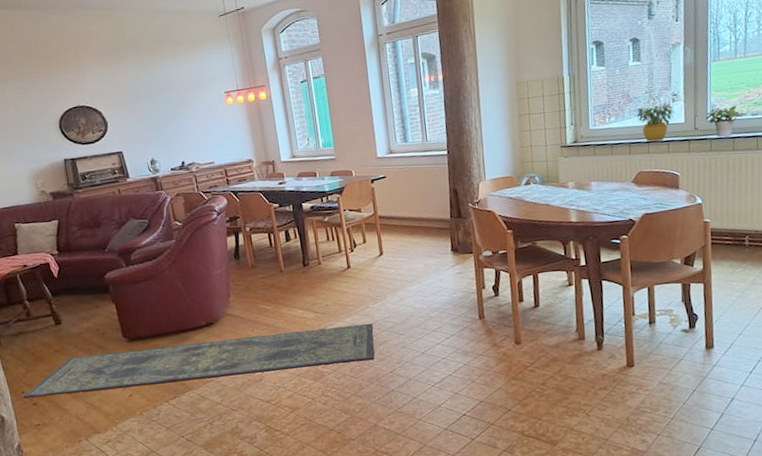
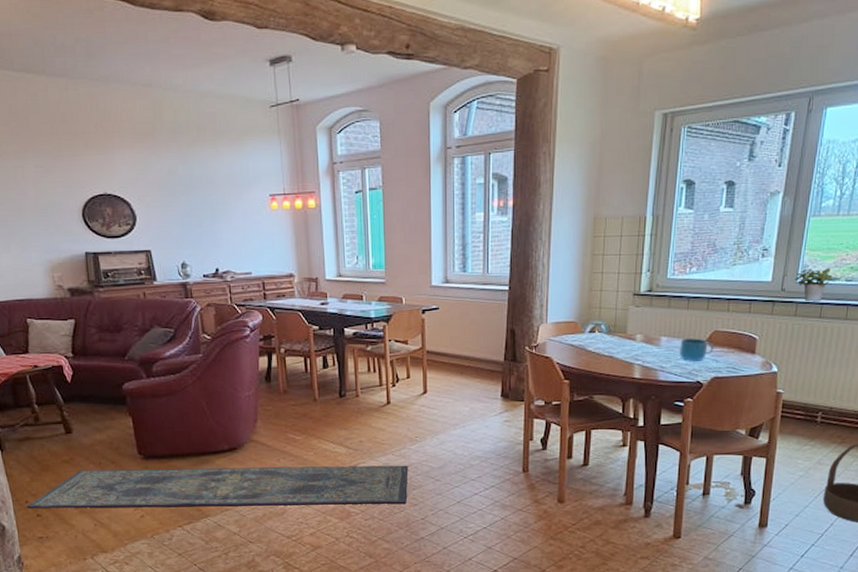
cup: none [609,180,641,202] -> present [680,338,714,361]
potted flower: present [634,102,675,143] -> none [719,256,763,300]

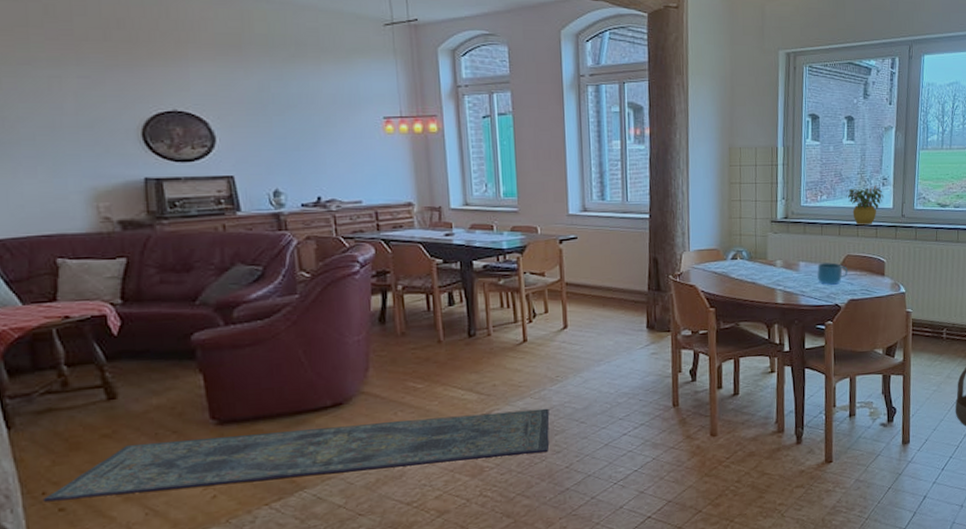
potted flower: none [719,256,763,300] -> present [846,185,884,226]
potted plant: present [795,268,834,301] -> none [912,195,944,226]

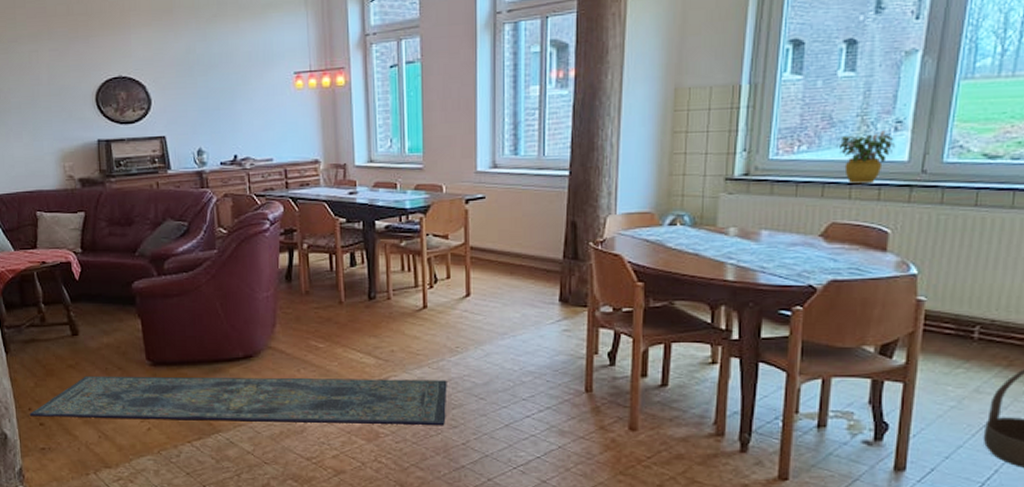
cup: present [817,262,848,285] -> none [786,232,832,260]

